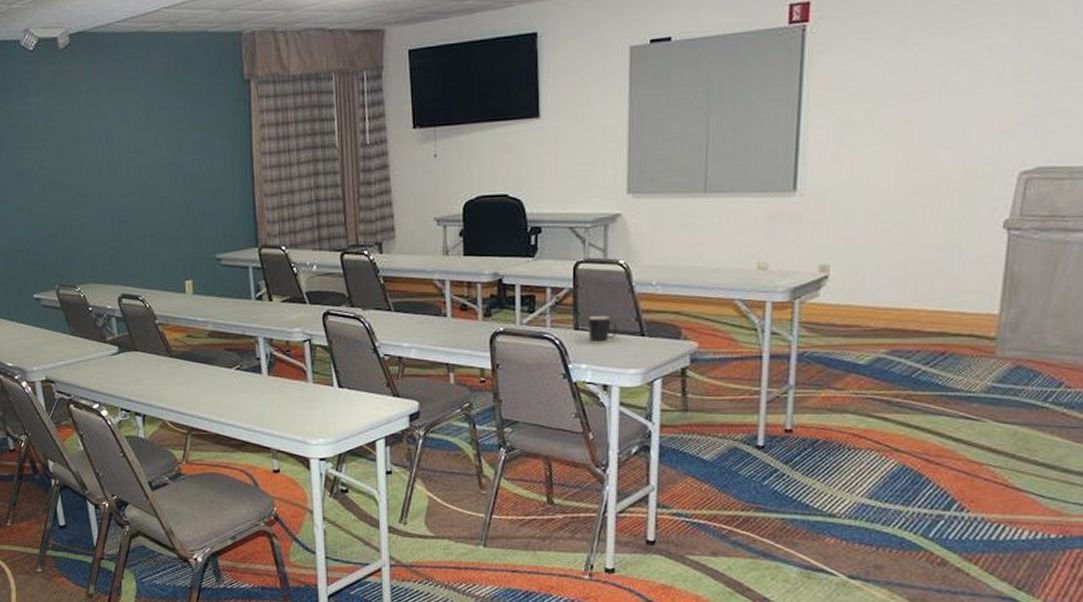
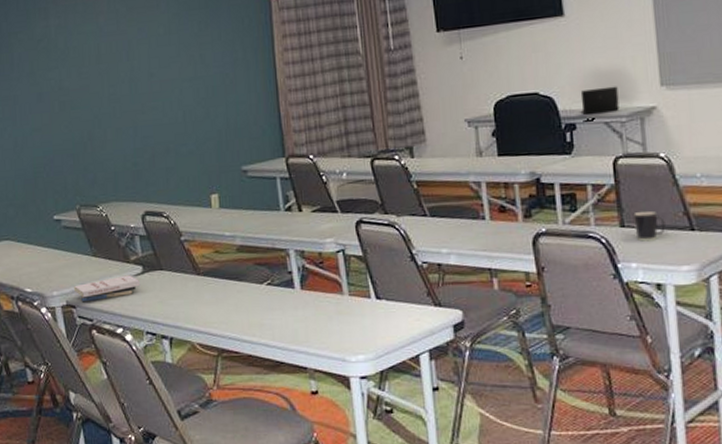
books: none [52,354,116,378] -> present [73,275,141,302]
laptop: none [548,191,585,218] -> present [580,86,620,114]

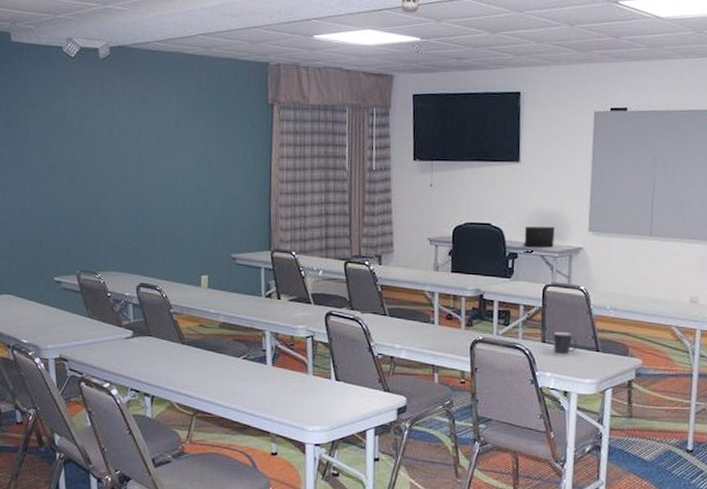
books: present [73,275,141,302] -> none [67,337,130,357]

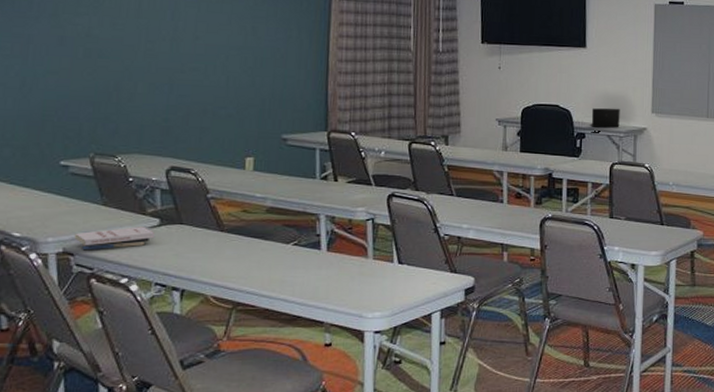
books: none [67,337,130,357] -> present [73,226,156,251]
mug: present [553,331,577,357] -> none [620,207,643,231]

